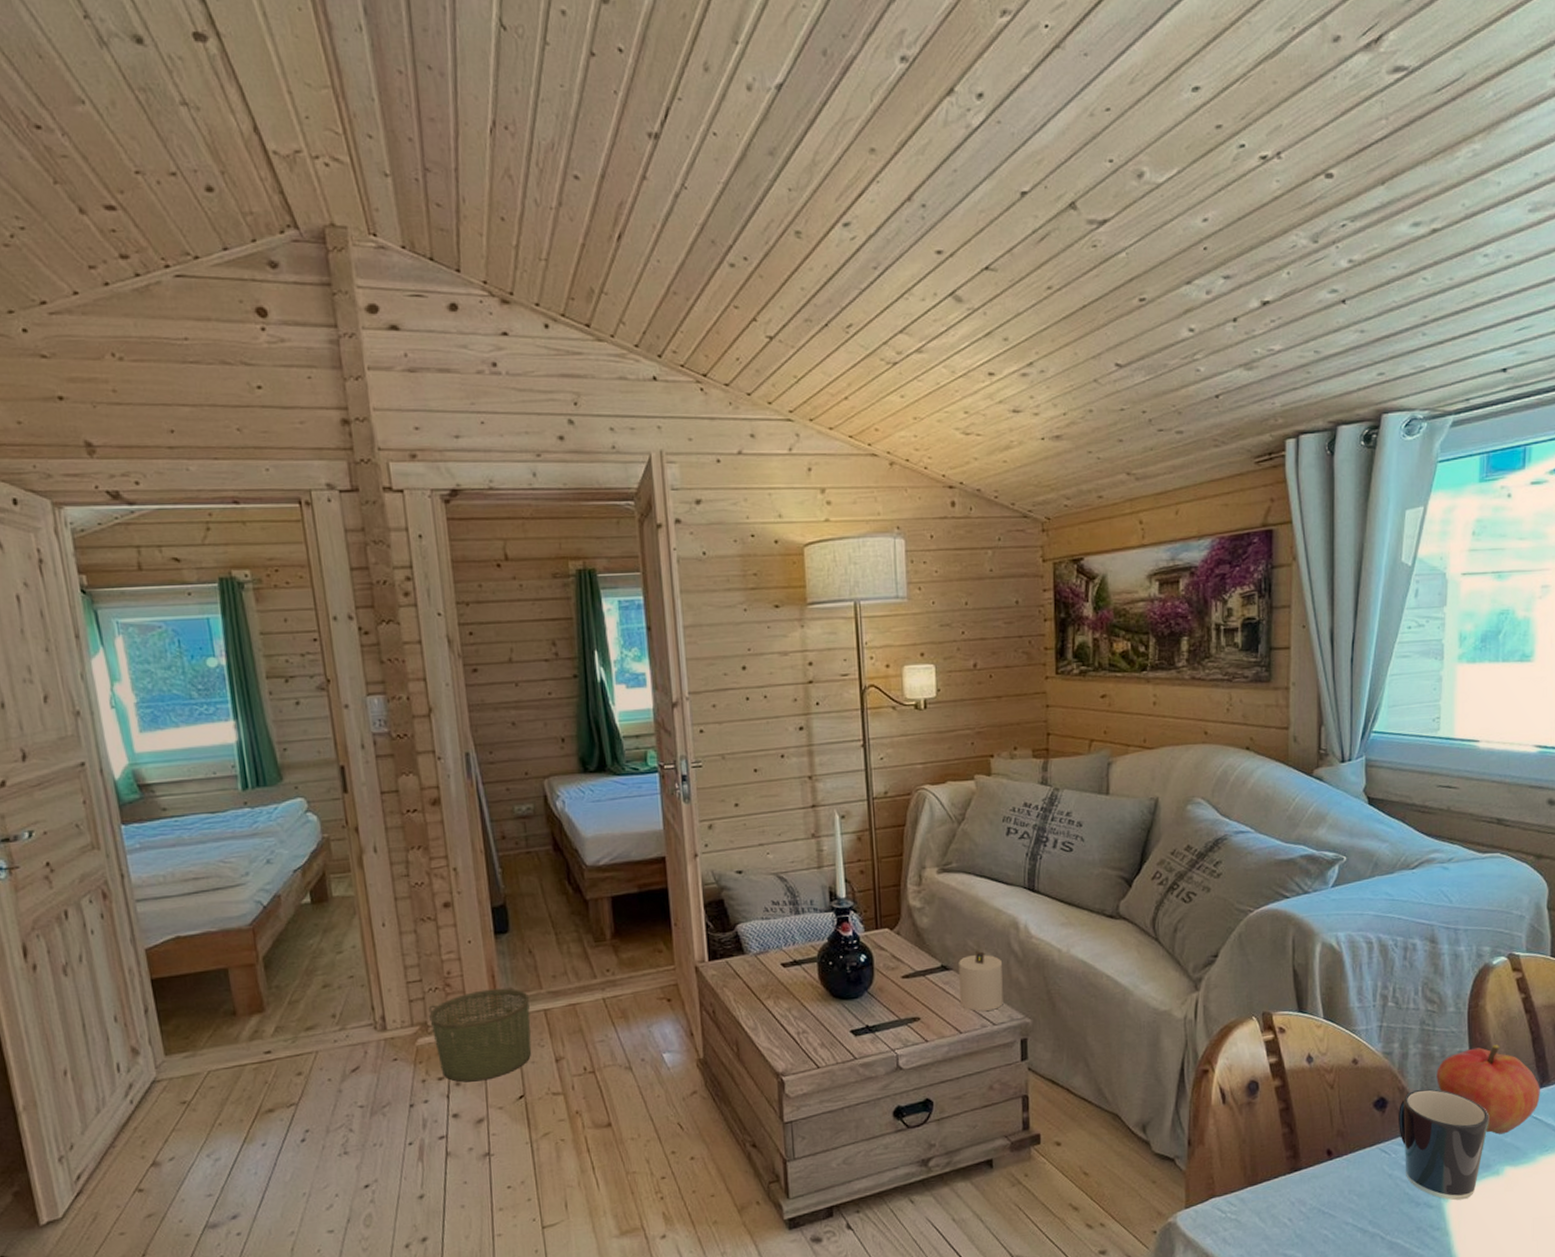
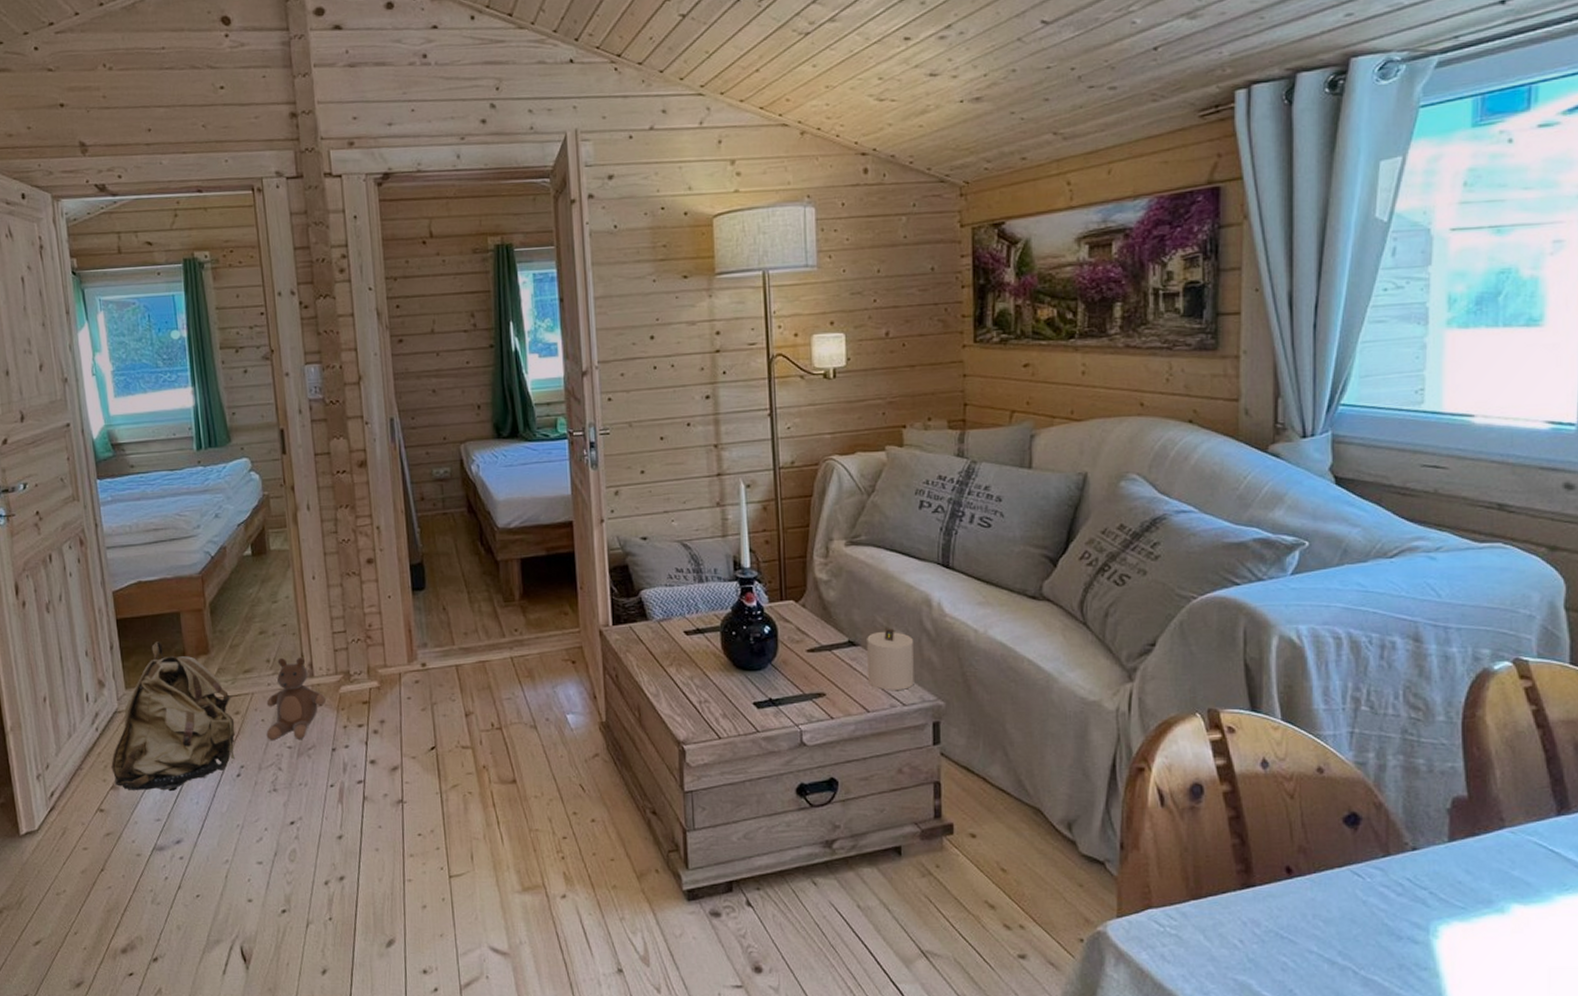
backpack: none [150,1001,298,1167] -> present [111,641,236,792]
teddy bear: none [333,1009,402,1101] -> present [266,657,327,741]
basket: present [428,988,532,1083] -> none [351,642,444,731]
mug: present [1399,1088,1489,1201] -> none [1375,806,1491,938]
fruit: present [1437,1045,1540,1135] -> none [1422,762,1557,866]

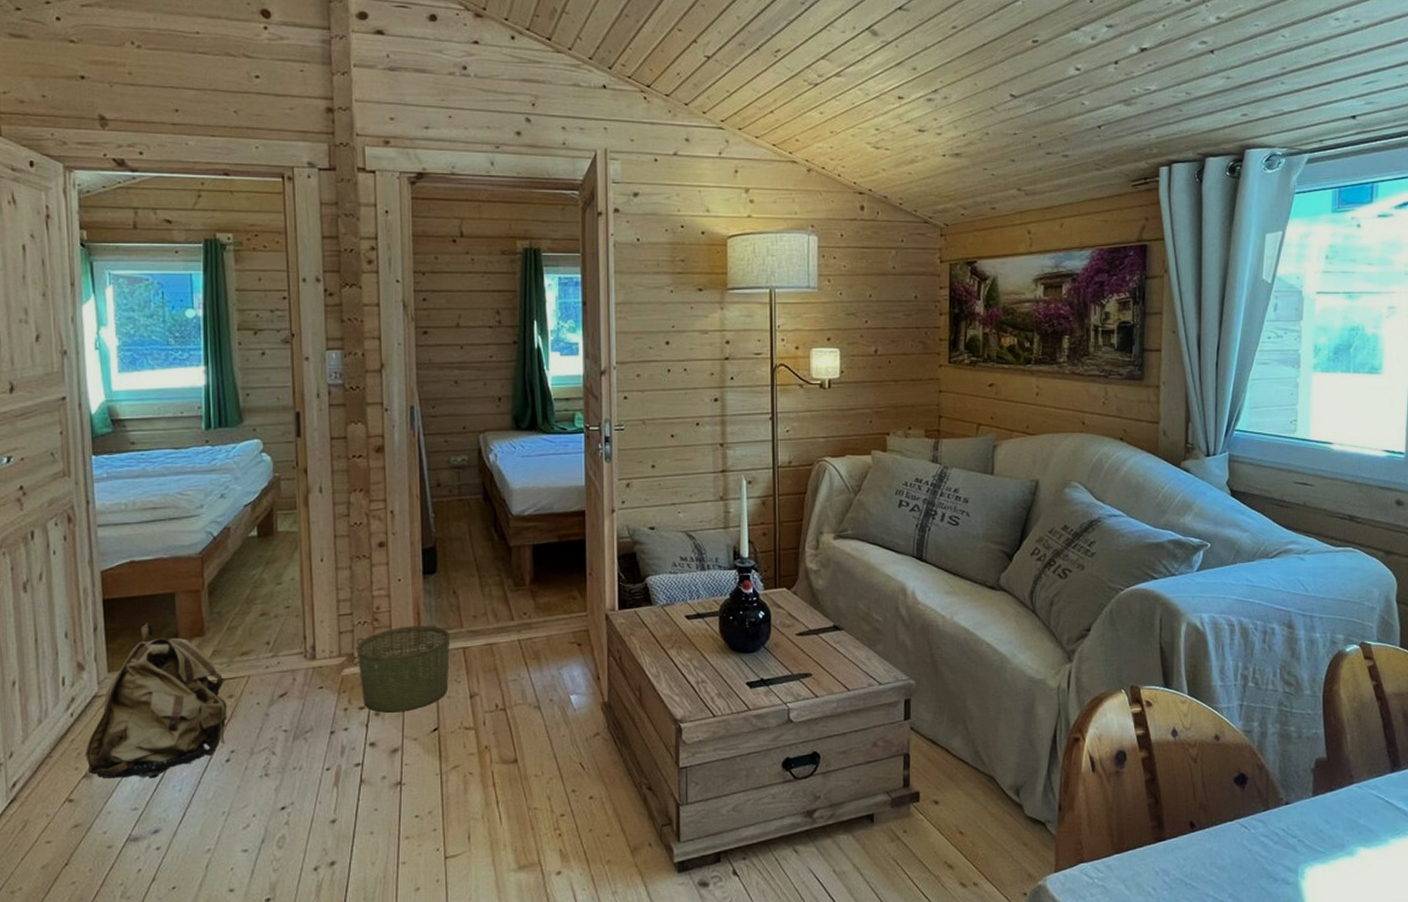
teddy bear: present [266,657,327,741] -> none [261,639,328,725]
basket: none [351,642,444,731] -> present [356,625,451,713]
candle: present [867,628,914,691] -> none [850,614,890,672]

